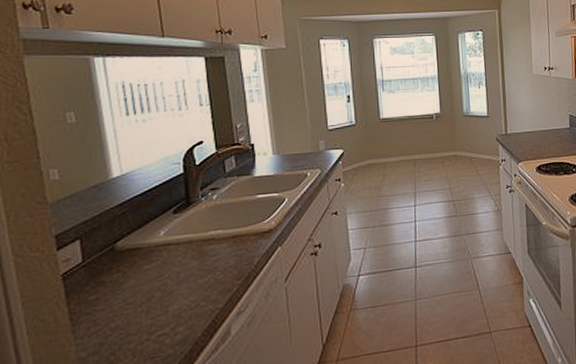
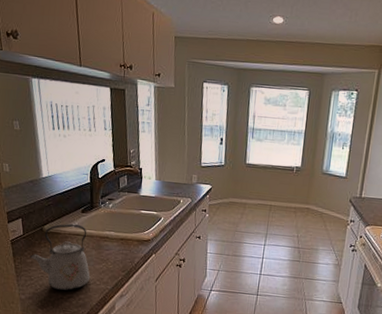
kettle: none [93,230,191,330] -> present [29,223,90,291]

